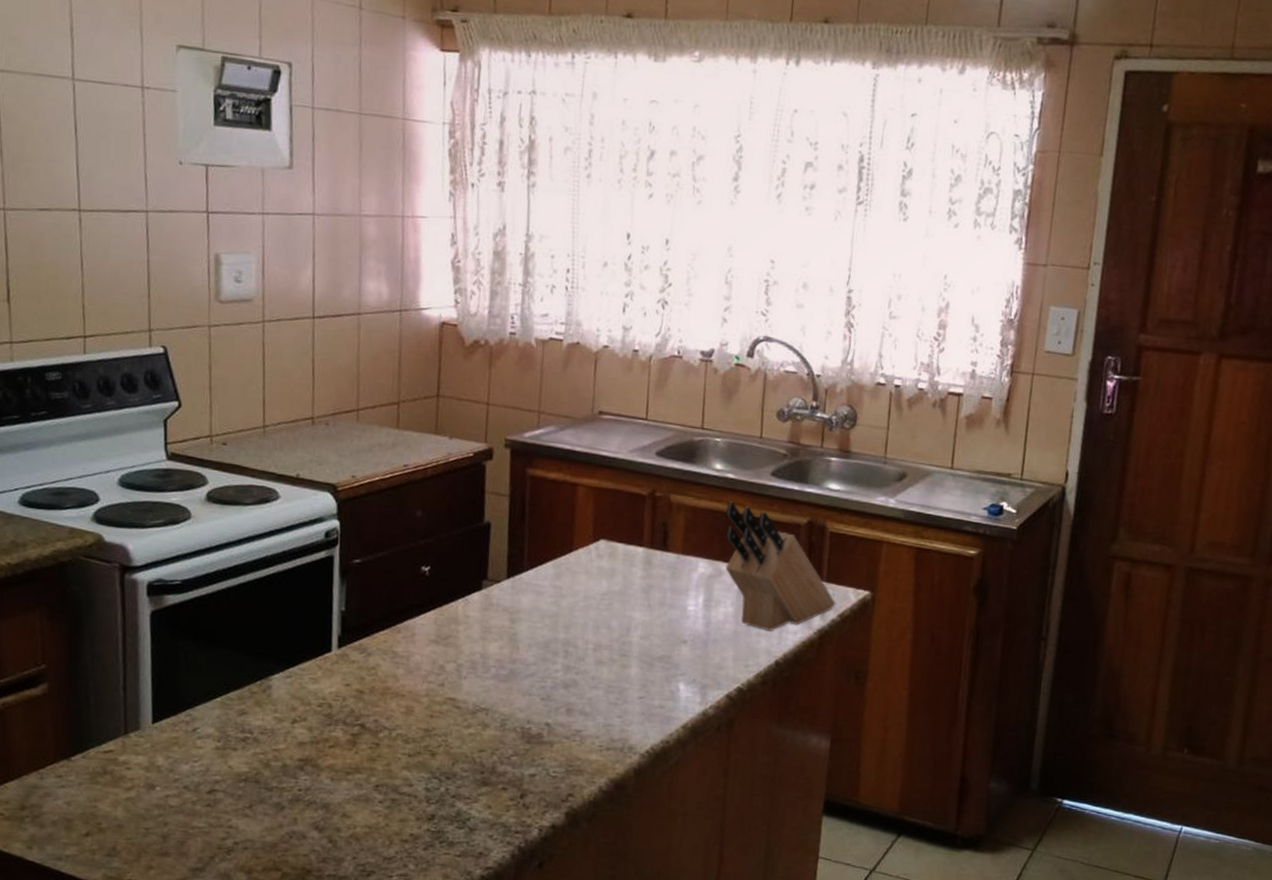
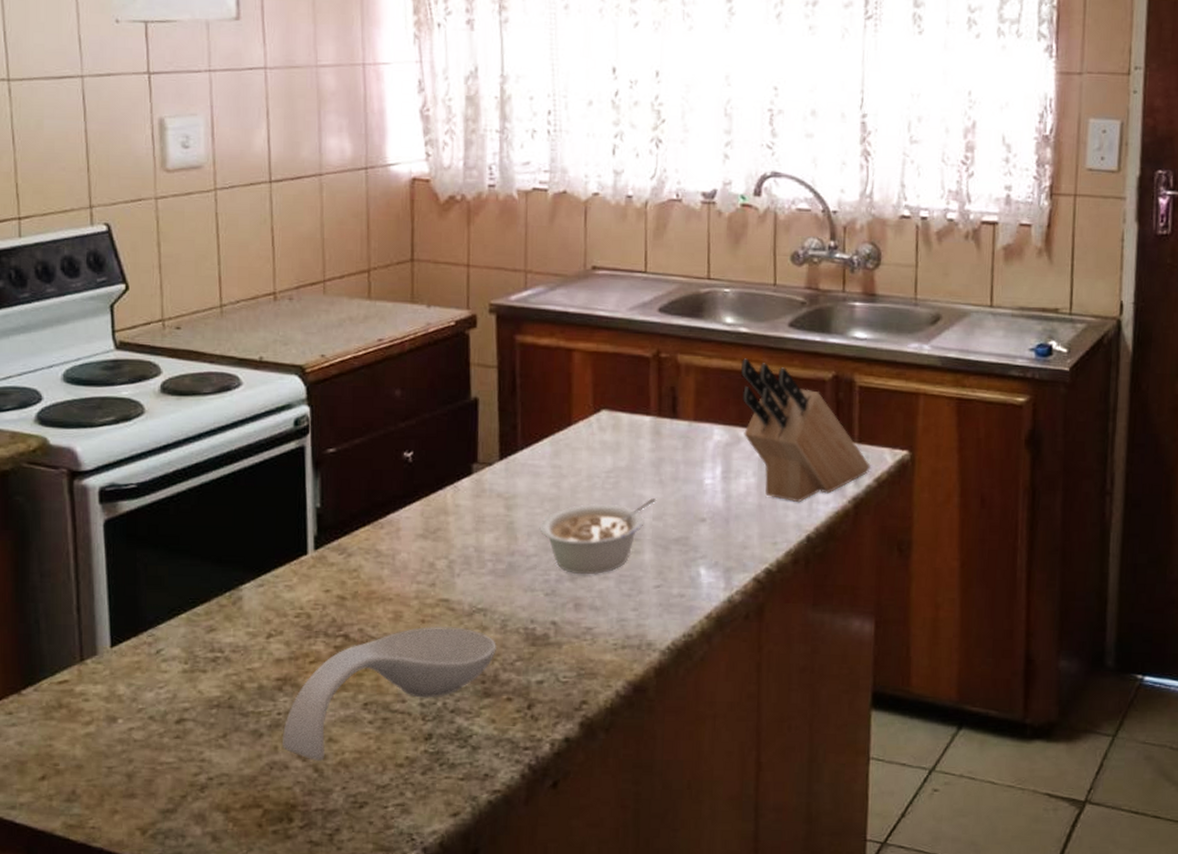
spoon rest: none [302,721,496,833] -> present [283,626,496,761]
legume: none [539,620,645,685] -> present [539,498,657,575]

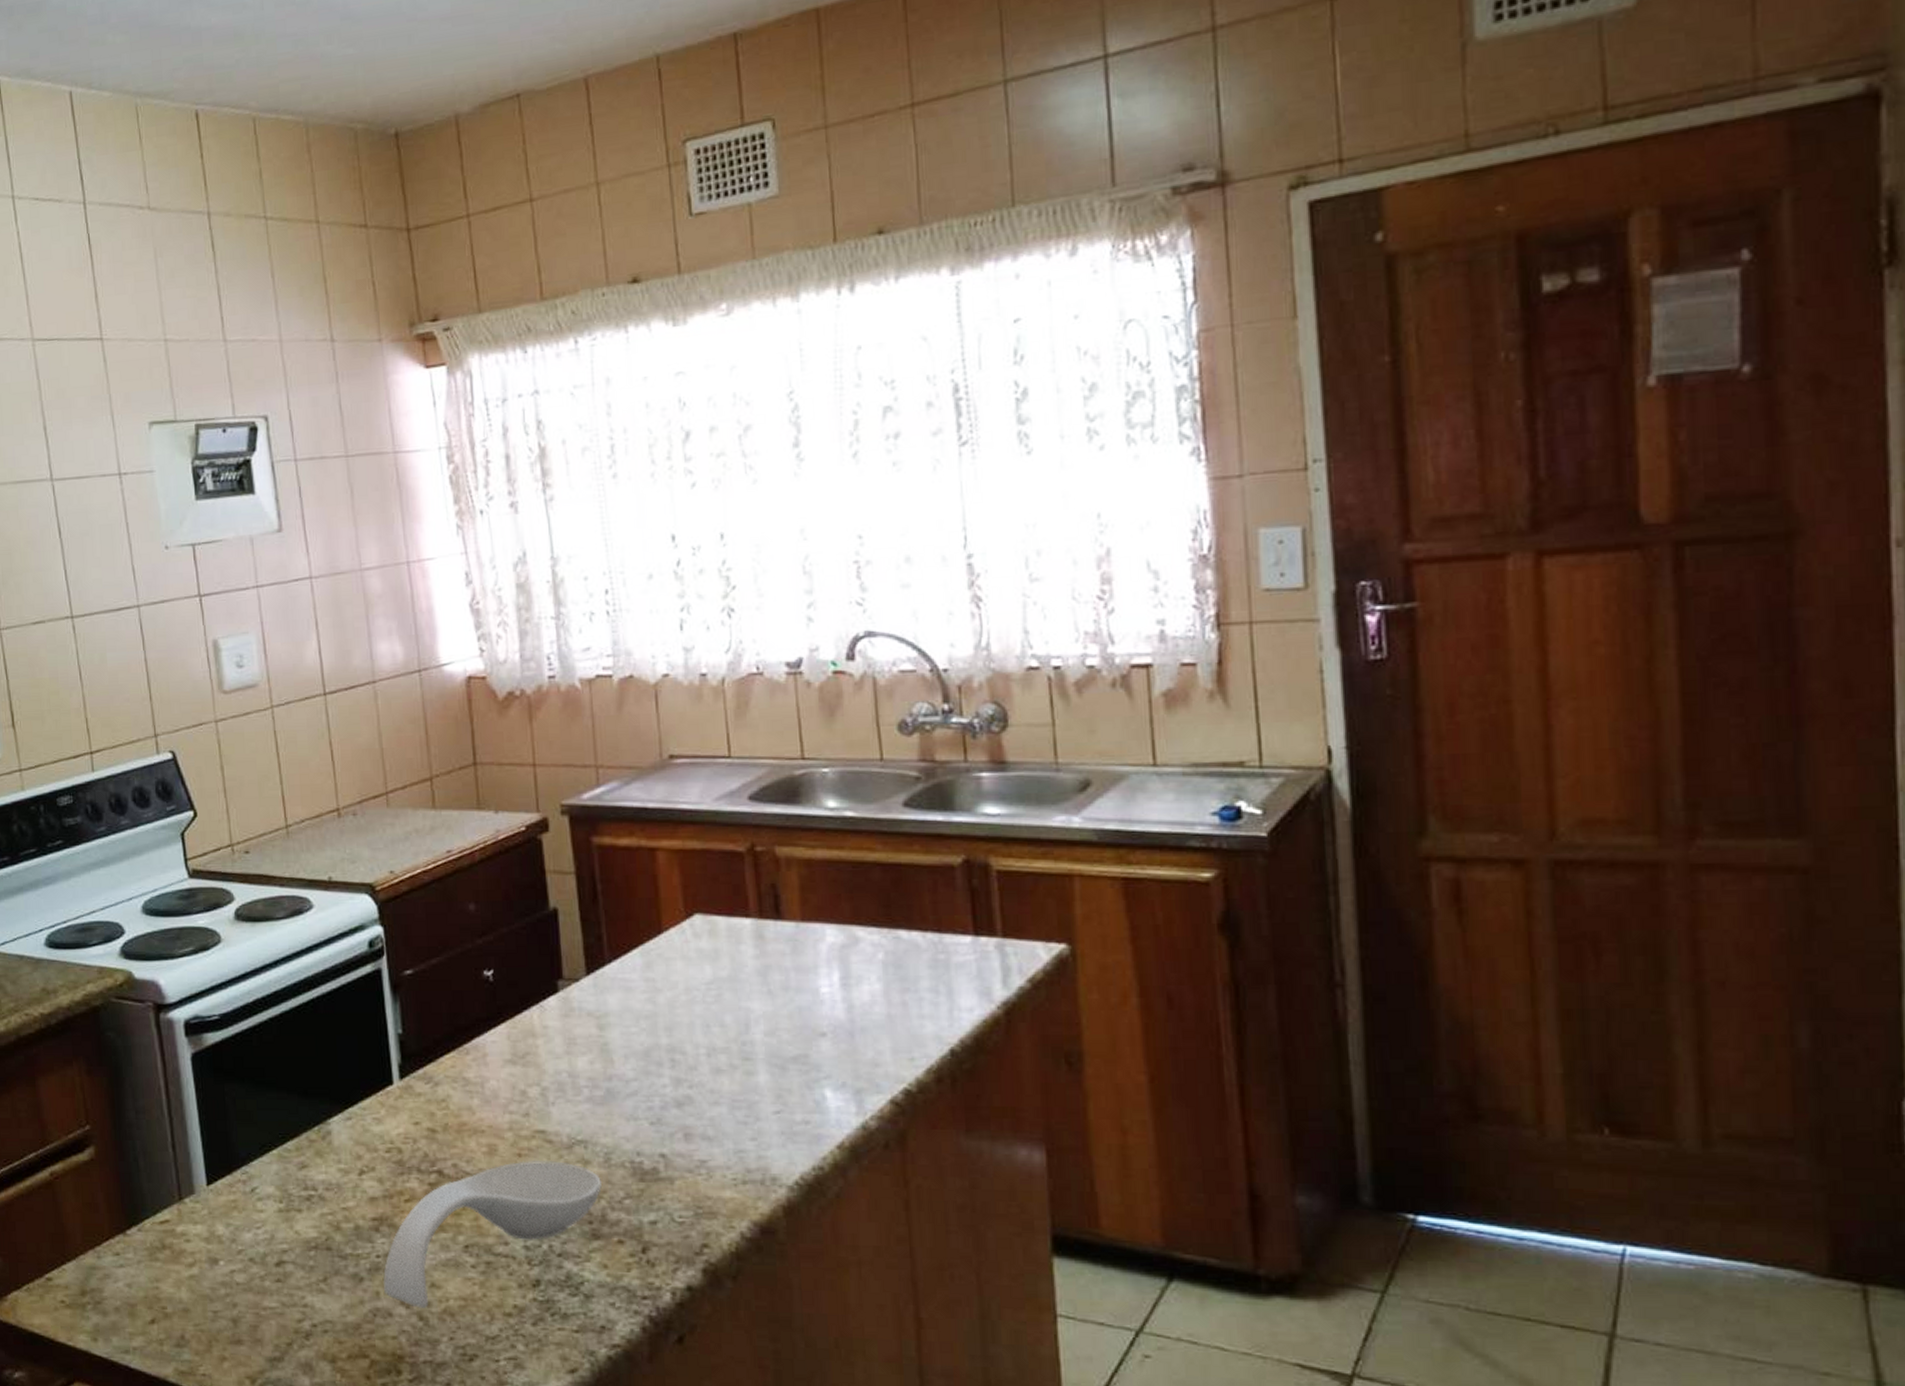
legume: present [539,498,657,575] -> none [637,1012,767,1101]
knife block: present [740,358,871,502] -> none [849,846,1021,1009]

